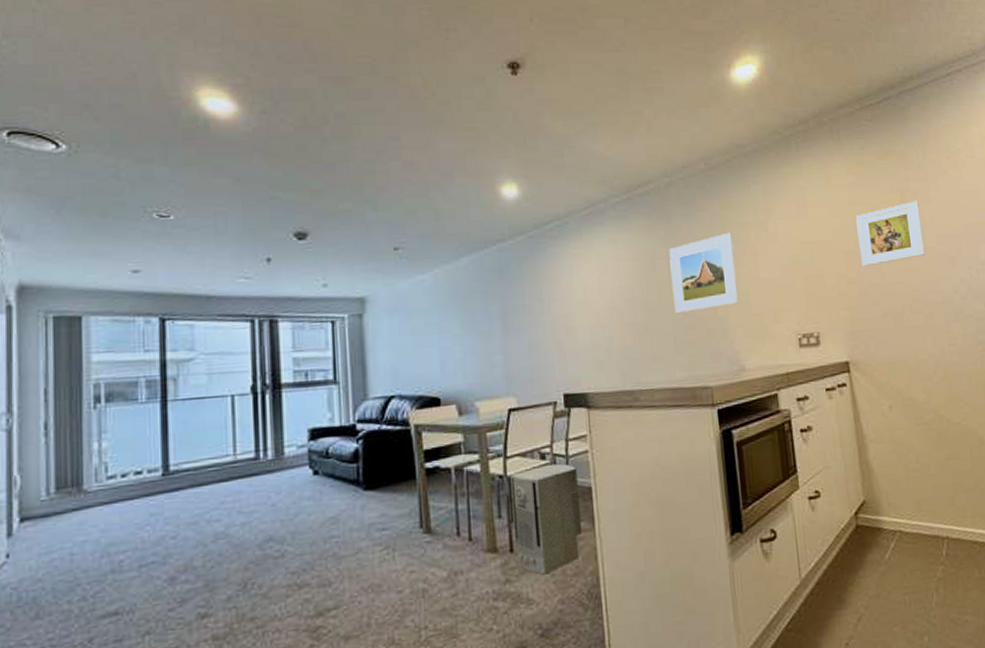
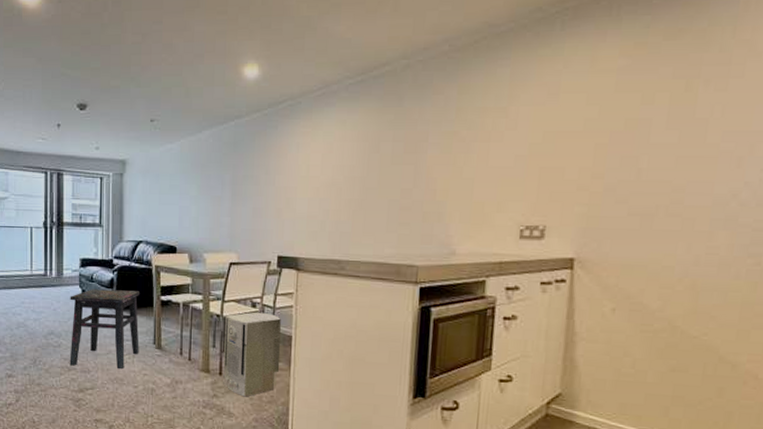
side table: none [296,461,402,581] -> present [69,289,139,370]
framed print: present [669,232,739,314] -> none [392,117,466,195]
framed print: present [856,200,926,267] -> none [615,89,710,161]

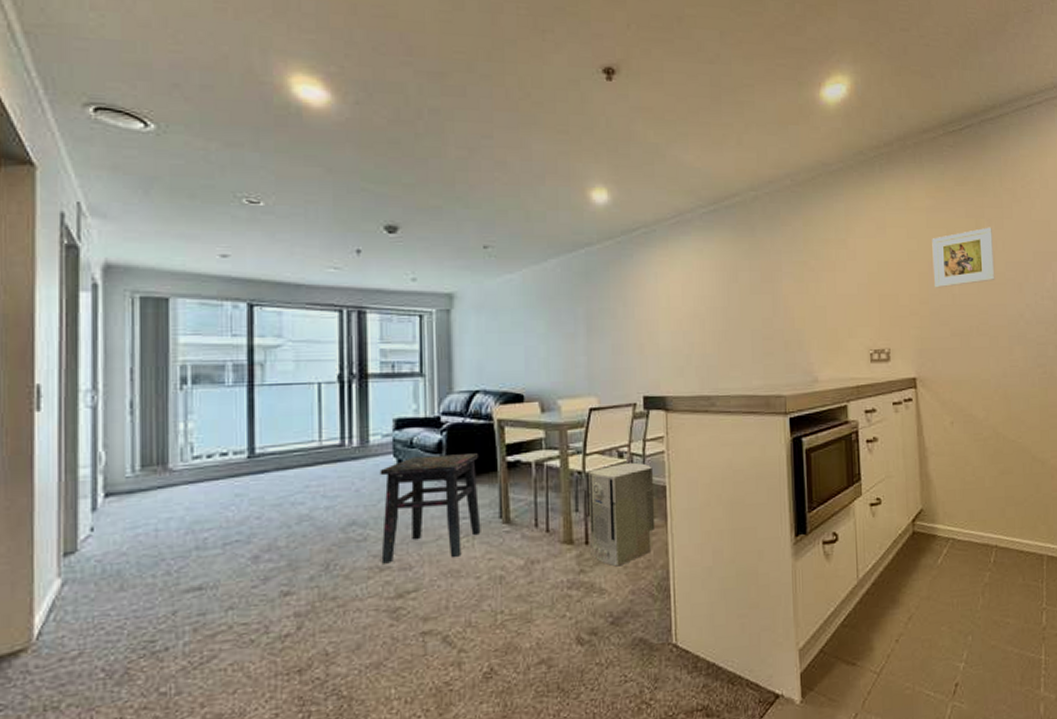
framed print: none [615,89,710,161] -> present [932,227,995,288]

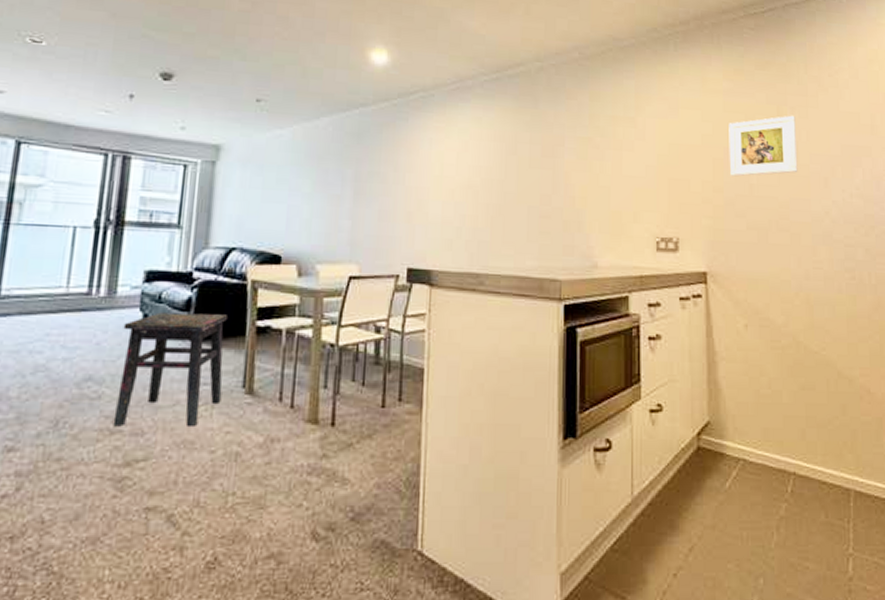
air purifier: present [589,462,656,567] -> none [336,338,411,454]

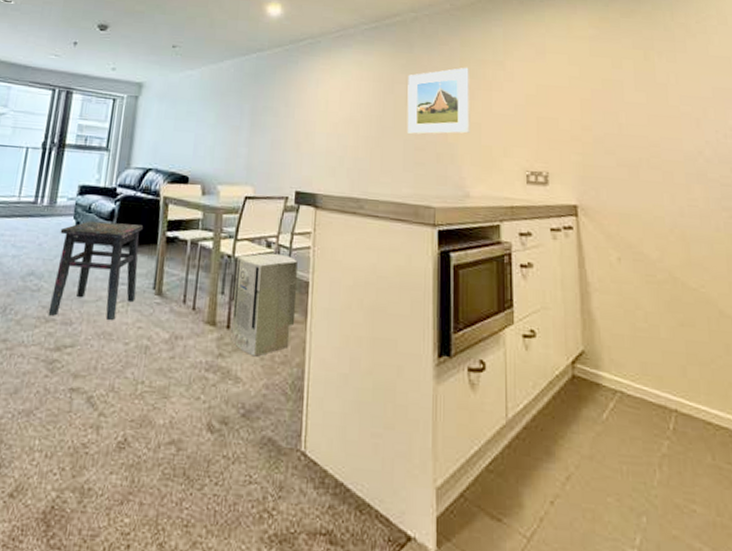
air purifier: none [336,338,411,454] -> present [231,253,298,357]
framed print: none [531,124,600,201] -> present [407,67,470,135]
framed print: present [729,115,798,177] -> none [595,59,668,116]

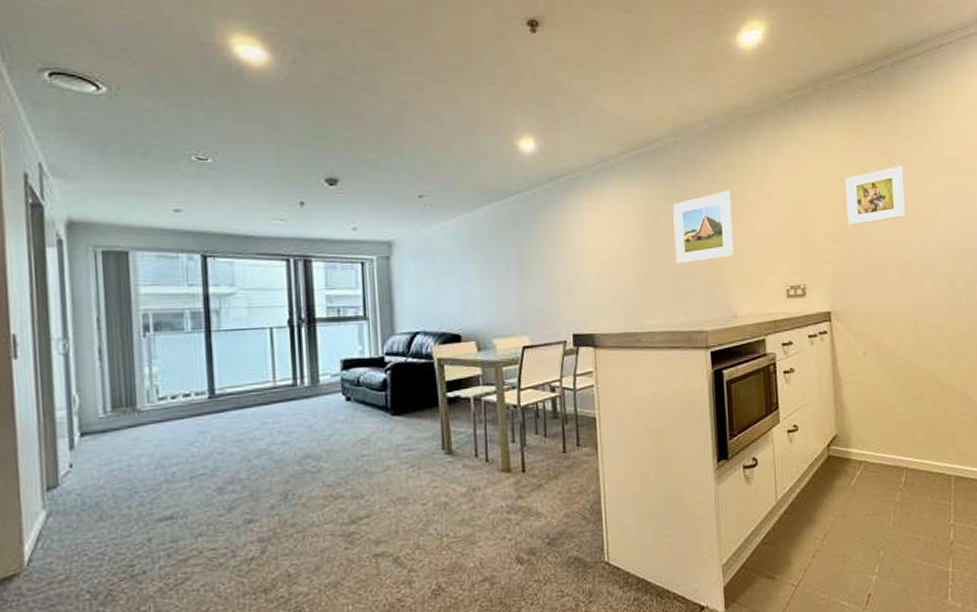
side table: present [48,220,143,321] -> none [330,390,426,493]
air purifier: present [231,253,298,357] -> none [523,396,587,492]
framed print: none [595,59,668,116] -> present [845,165,906,226]

